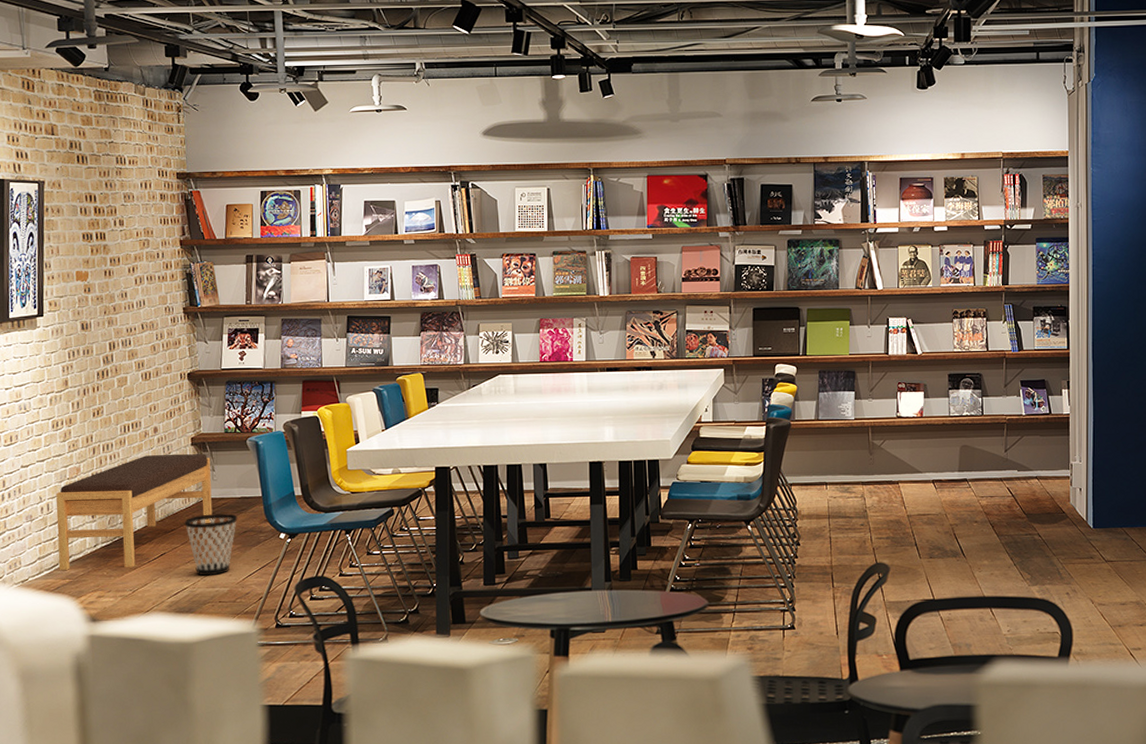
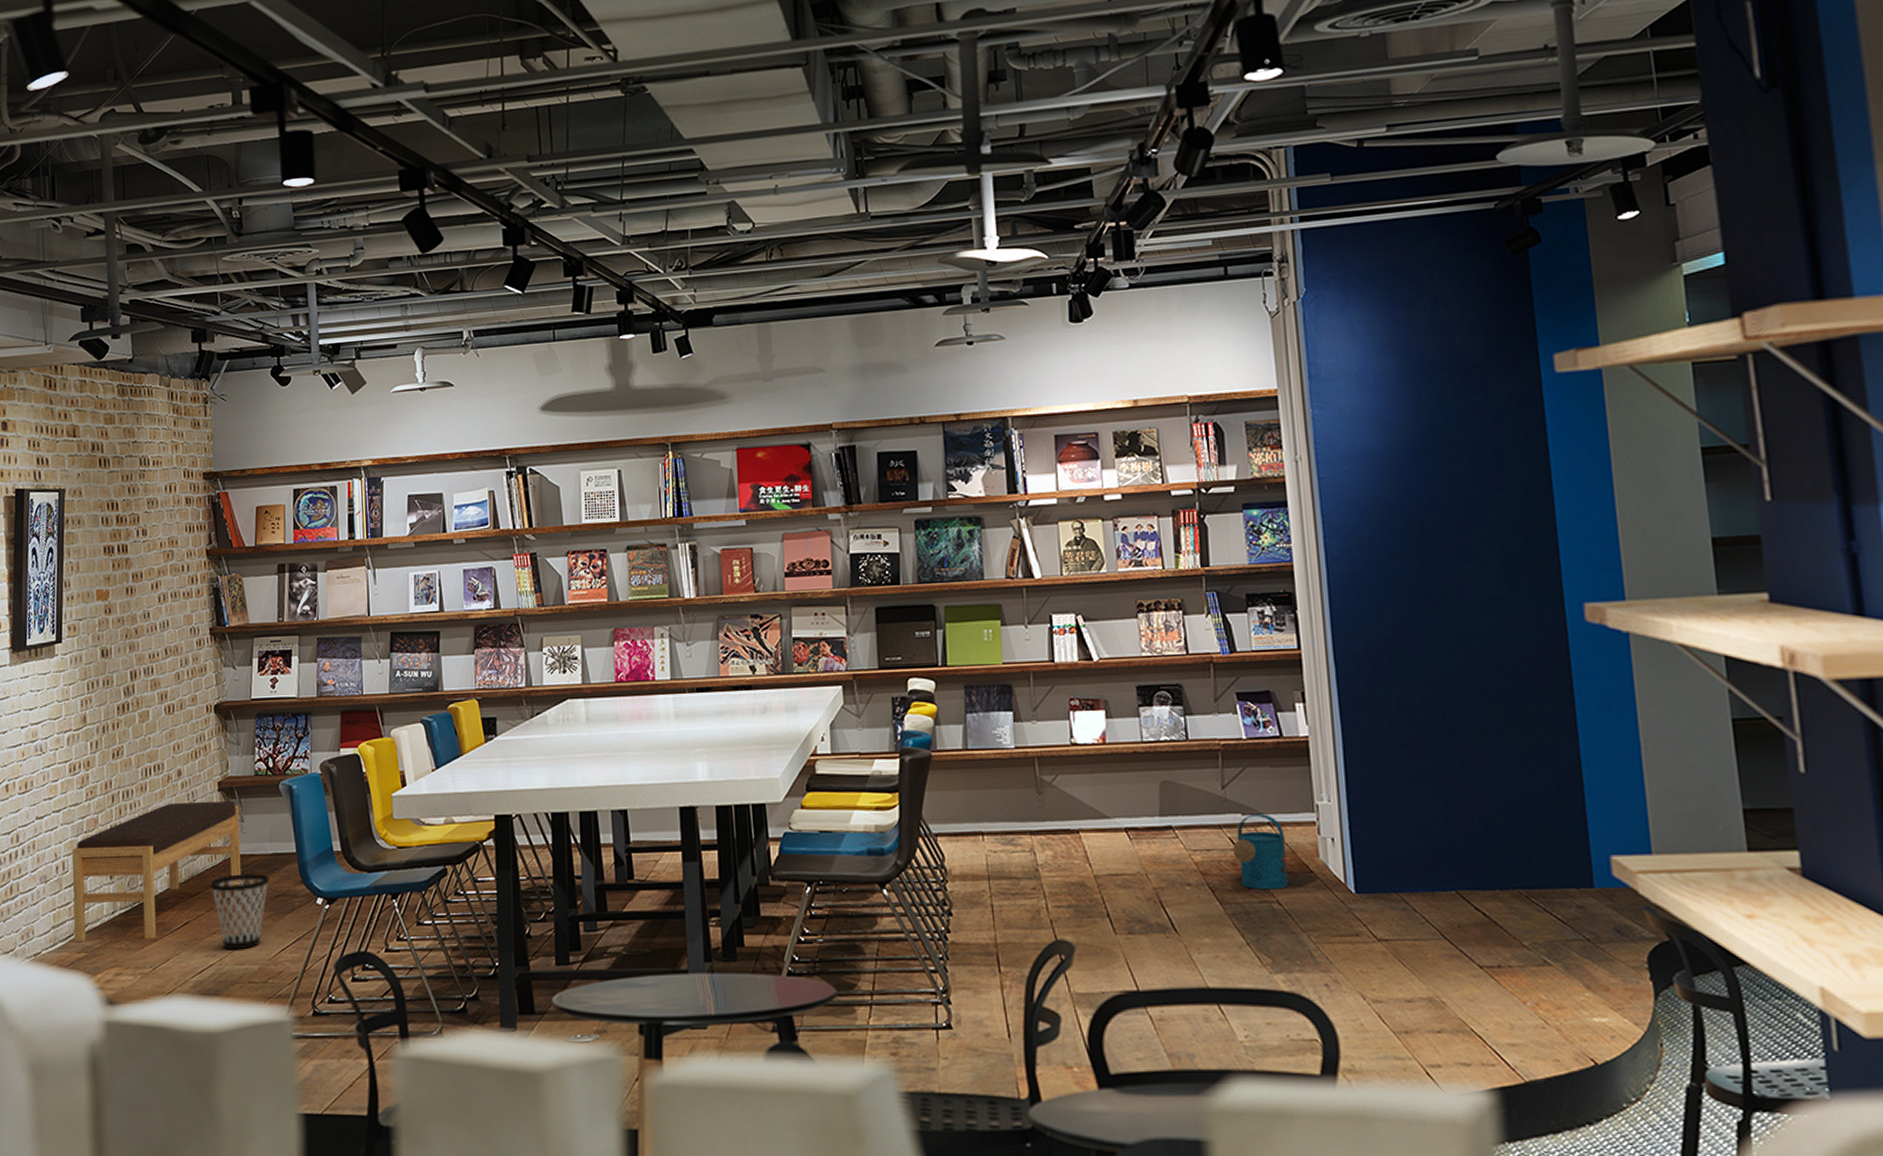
watering can: none [1010,470,1047,526] -> present [1233,813,1288,890]

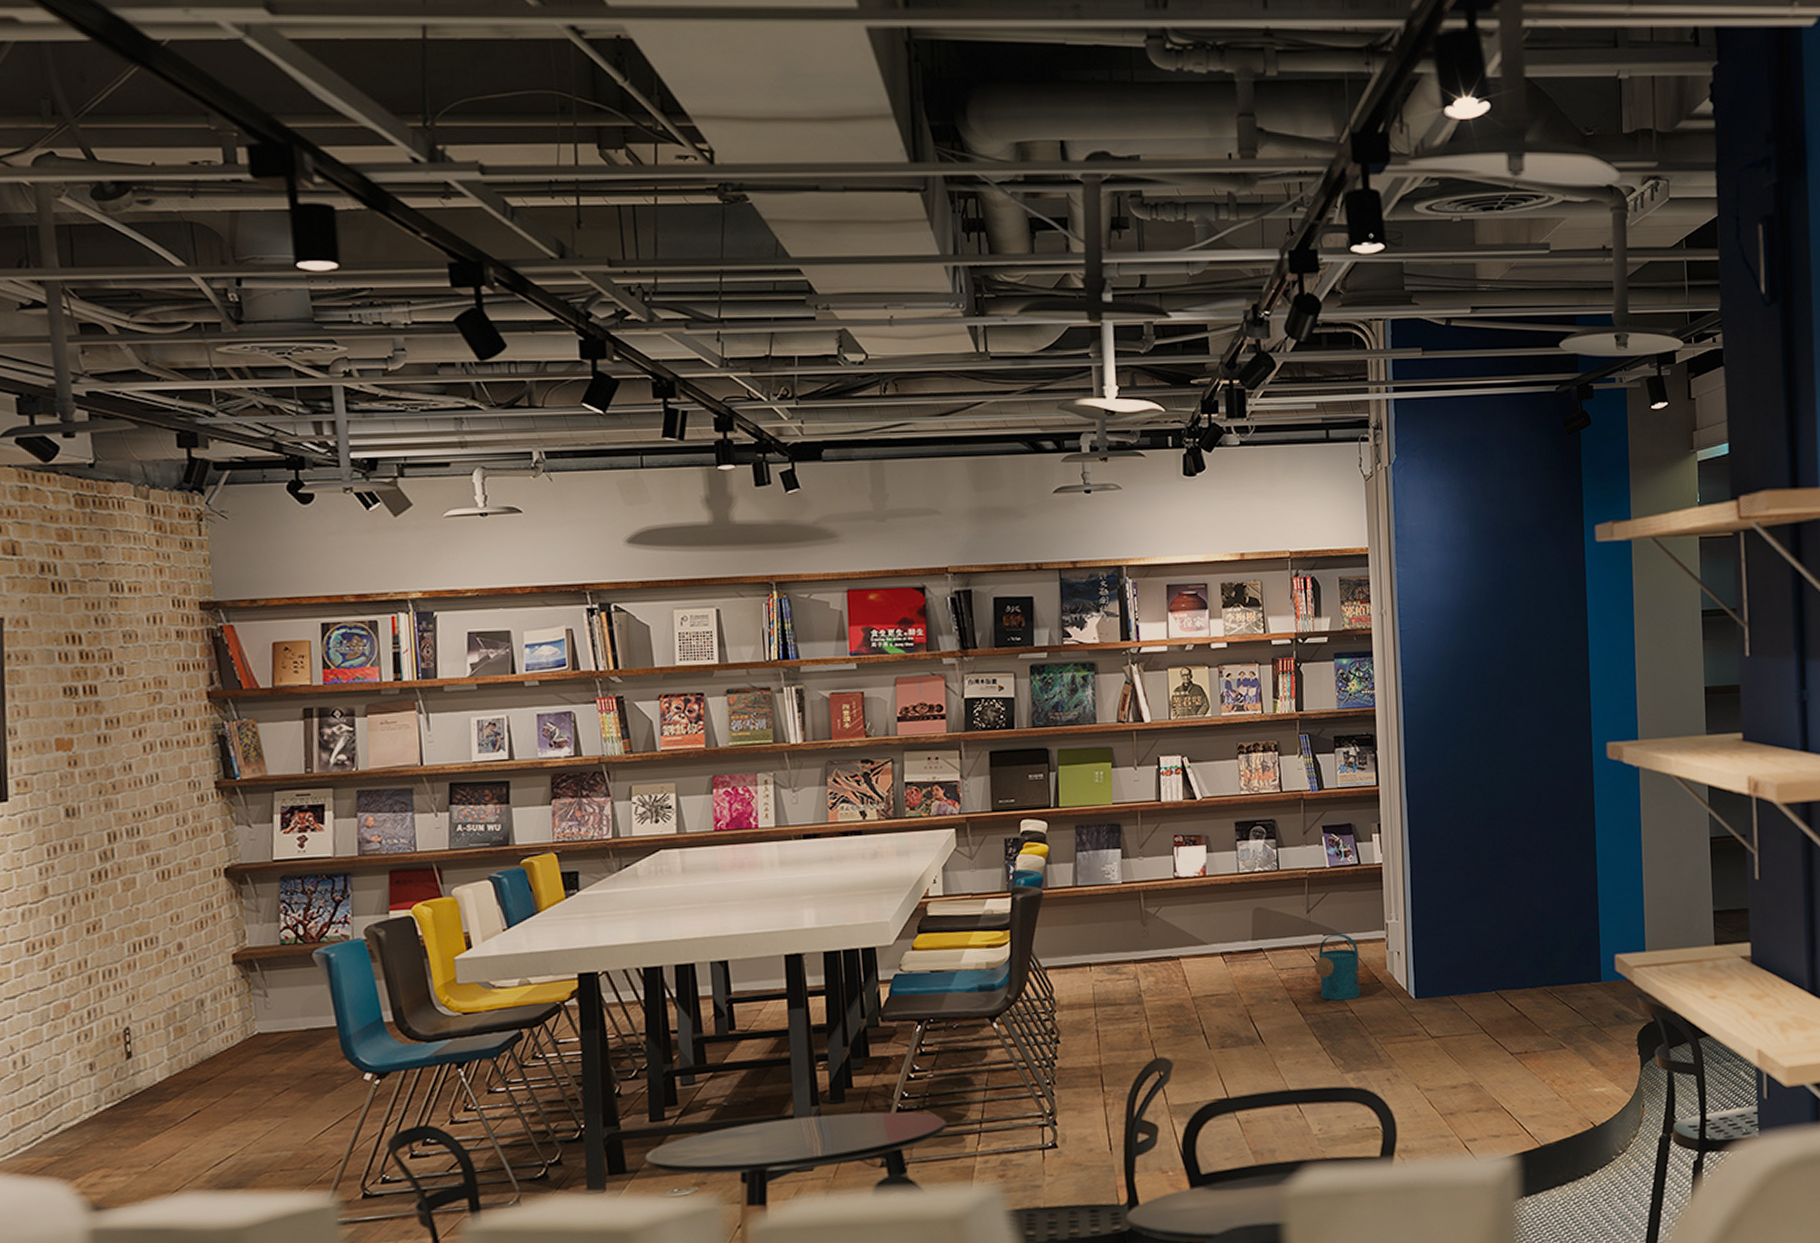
bench: present [72,801,242,942] -> none [35,975,267,1145]
wastebasket: present [211,872,270,950] -> none [227,1051,303,1138]

